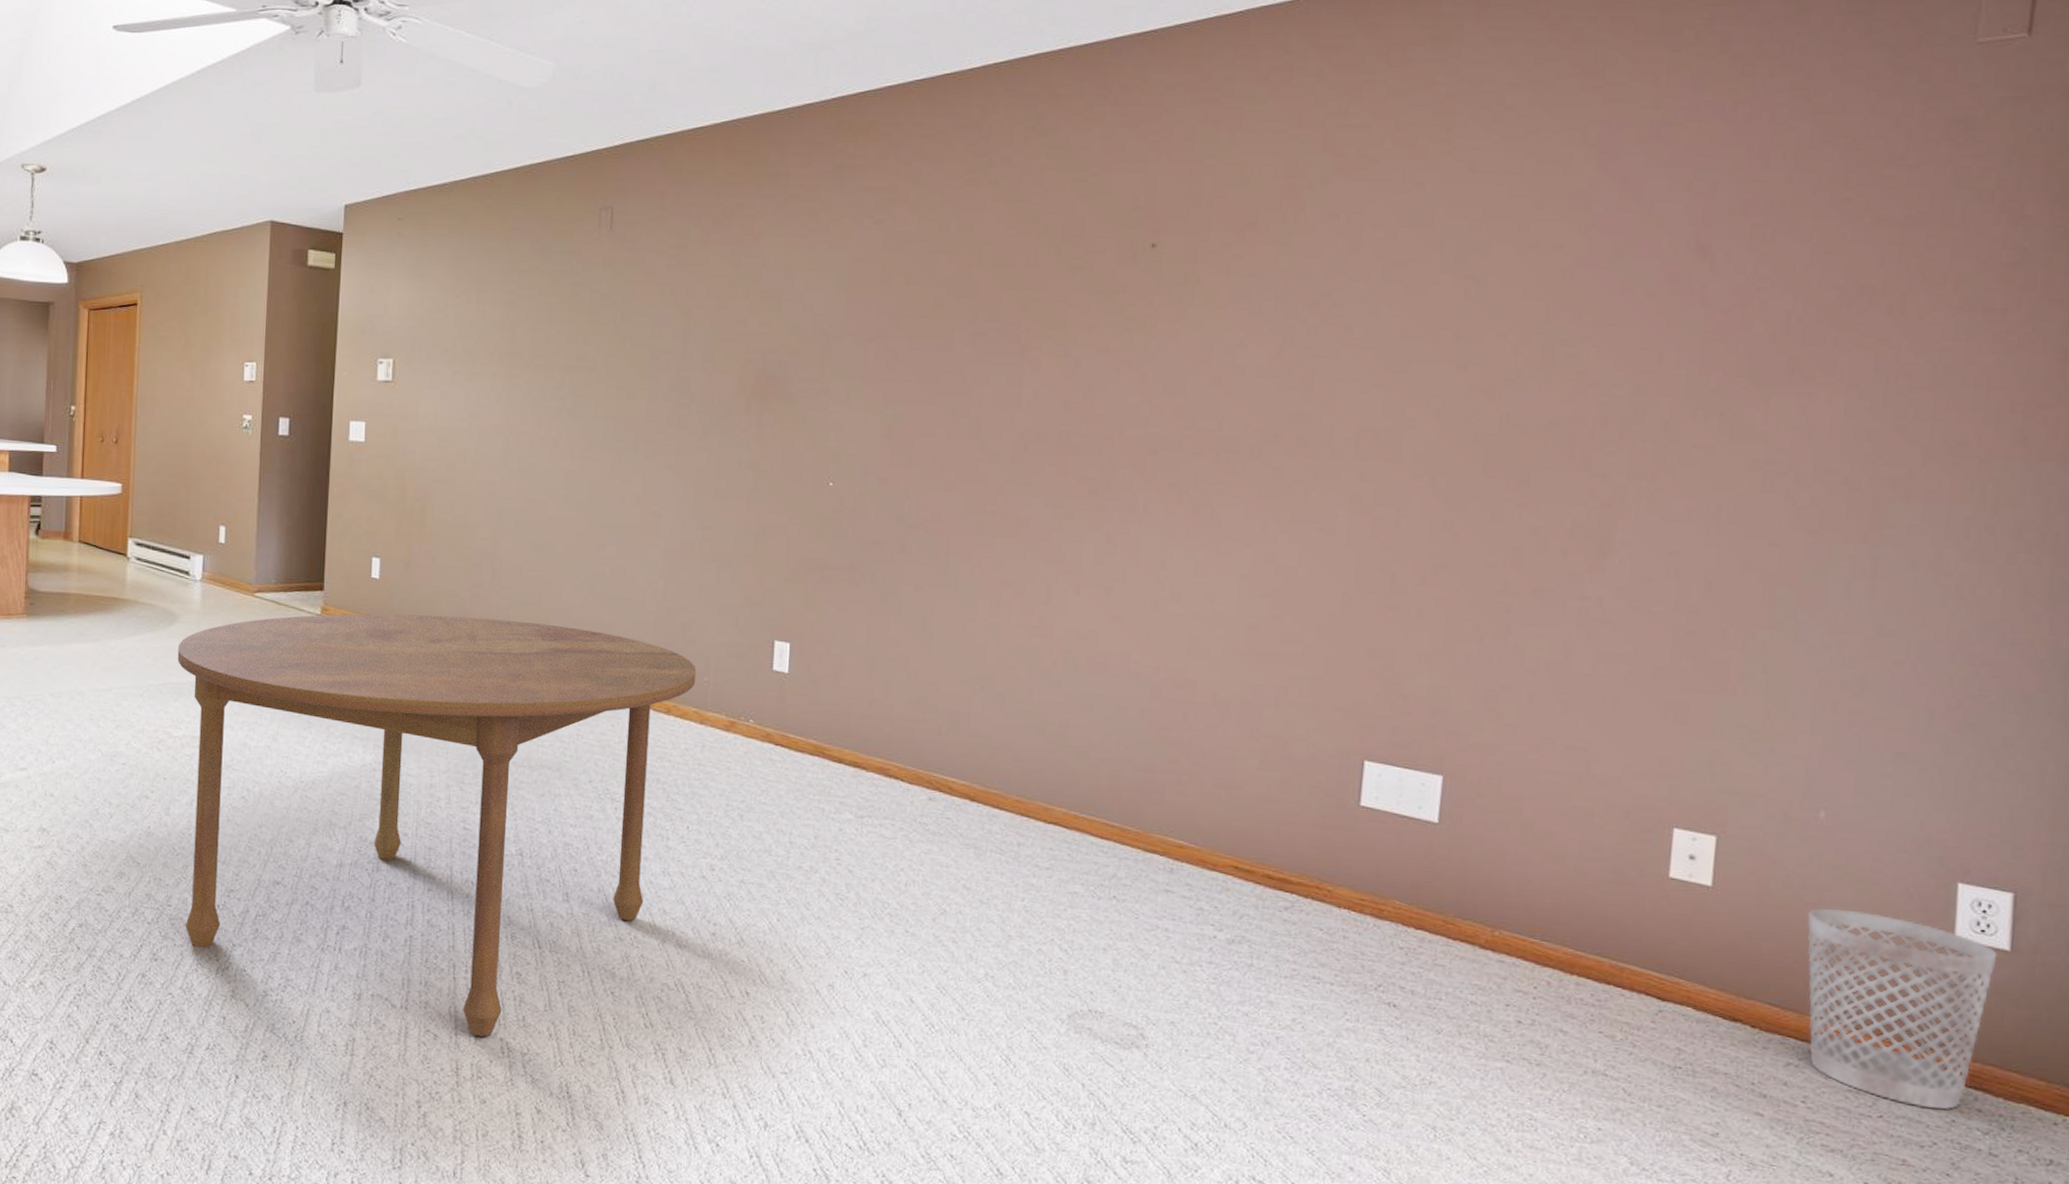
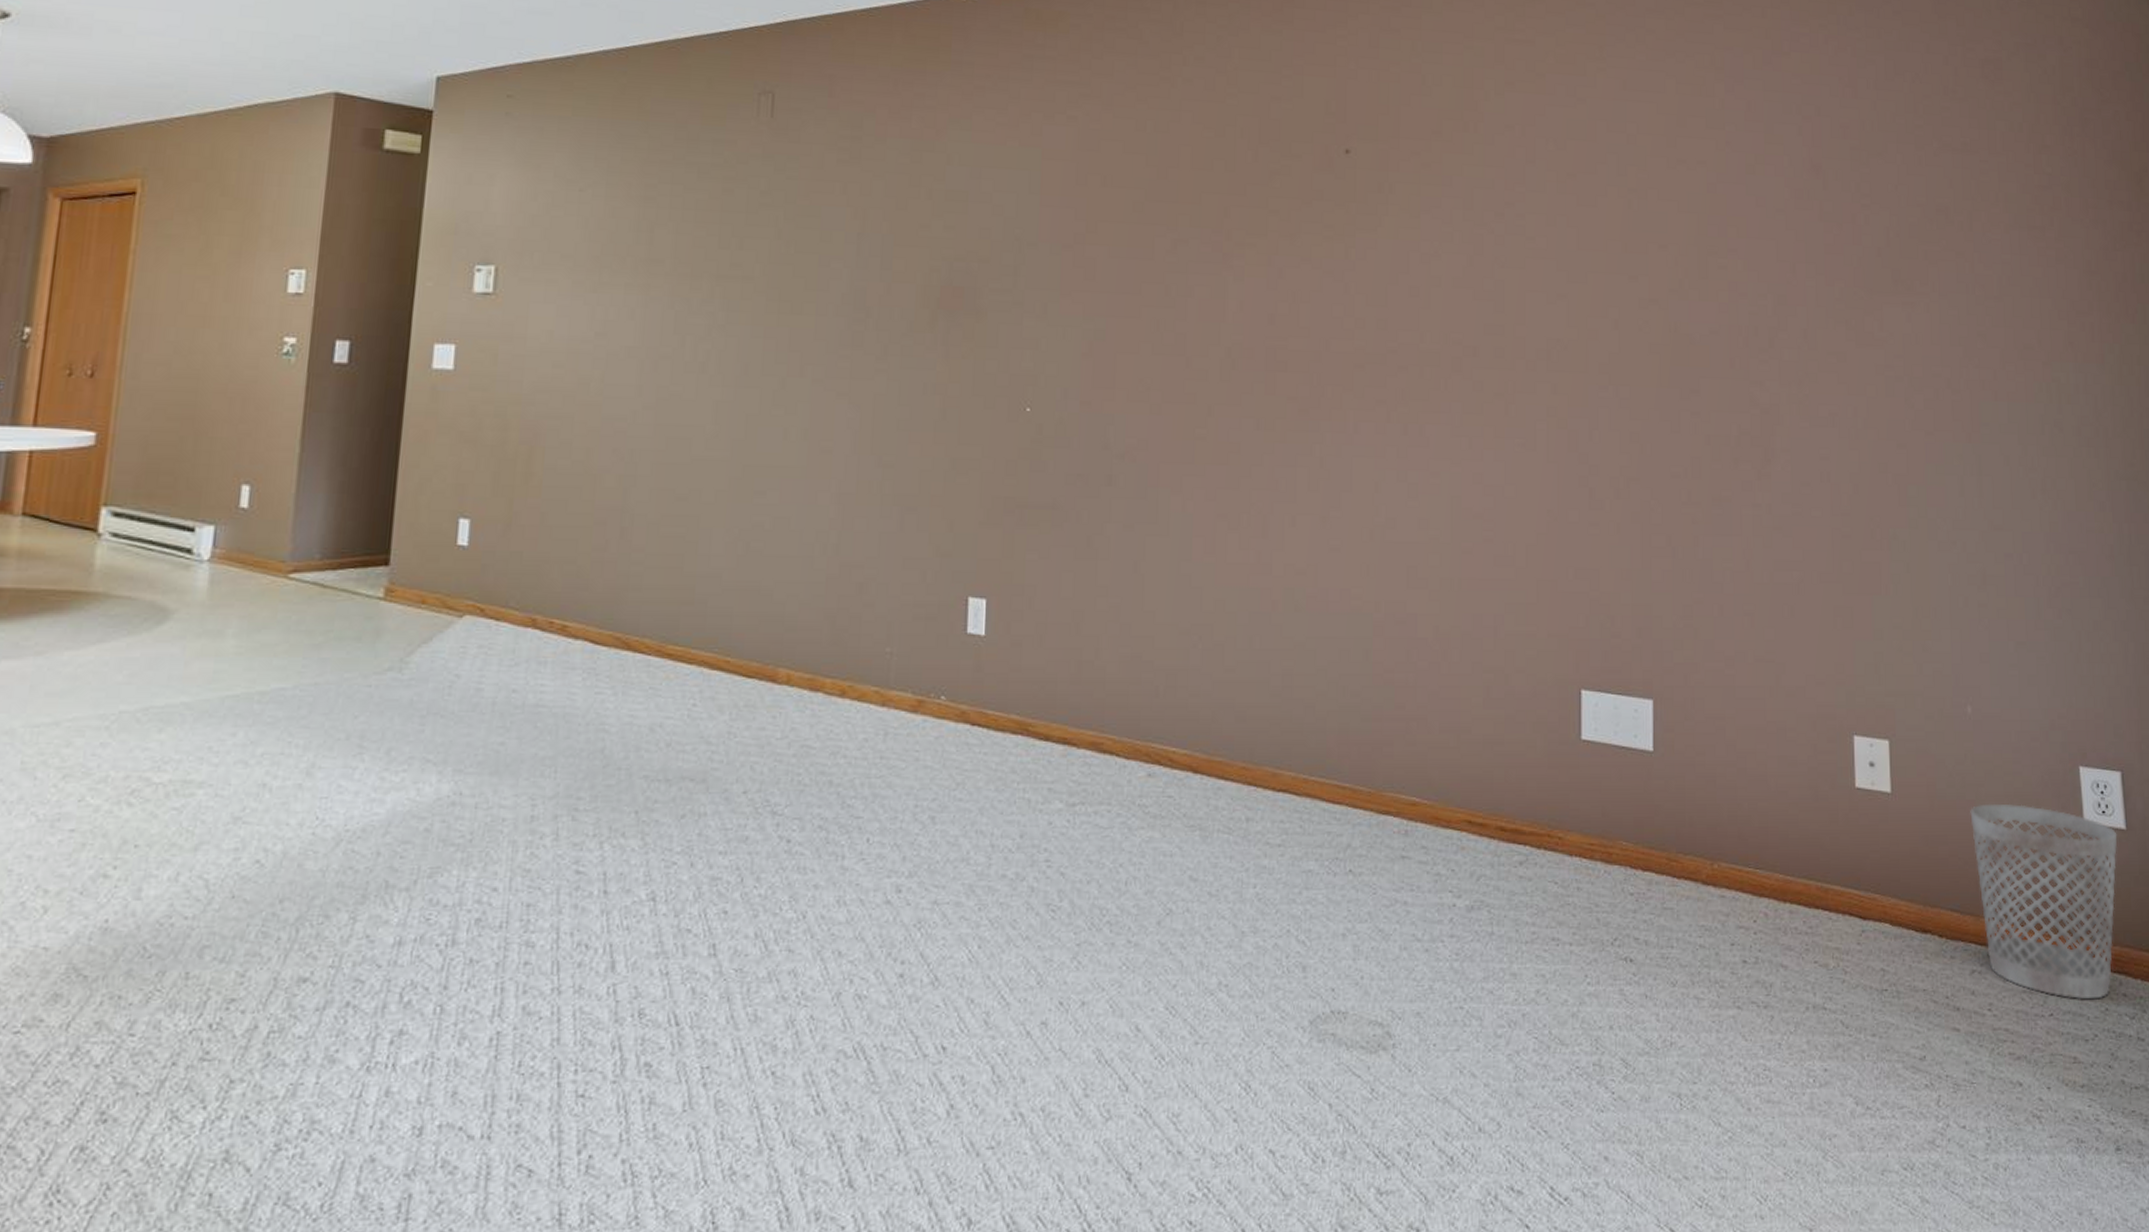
dining table: present [177,613,696,1037] -> none [155,589,877,1163]

